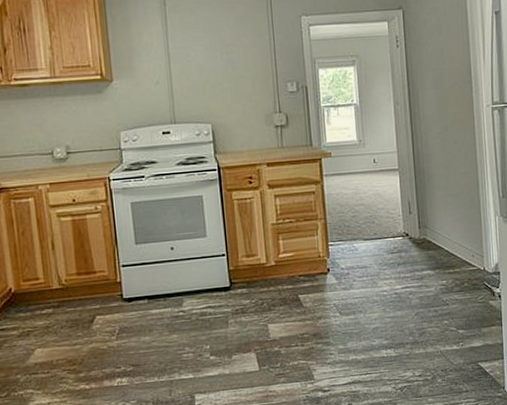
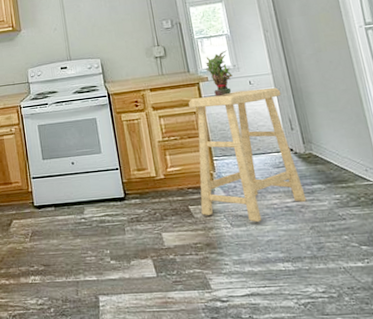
stool: none [307,167,415,310] -> present [188,87,307,222]
potted plant: none [329,122,357,174] -> present [205,50,233,96]

